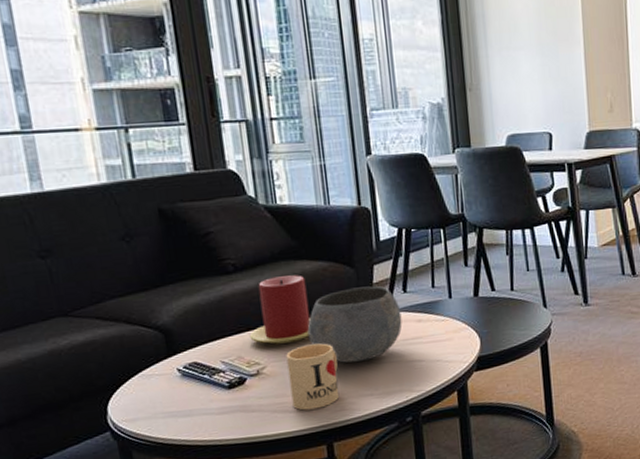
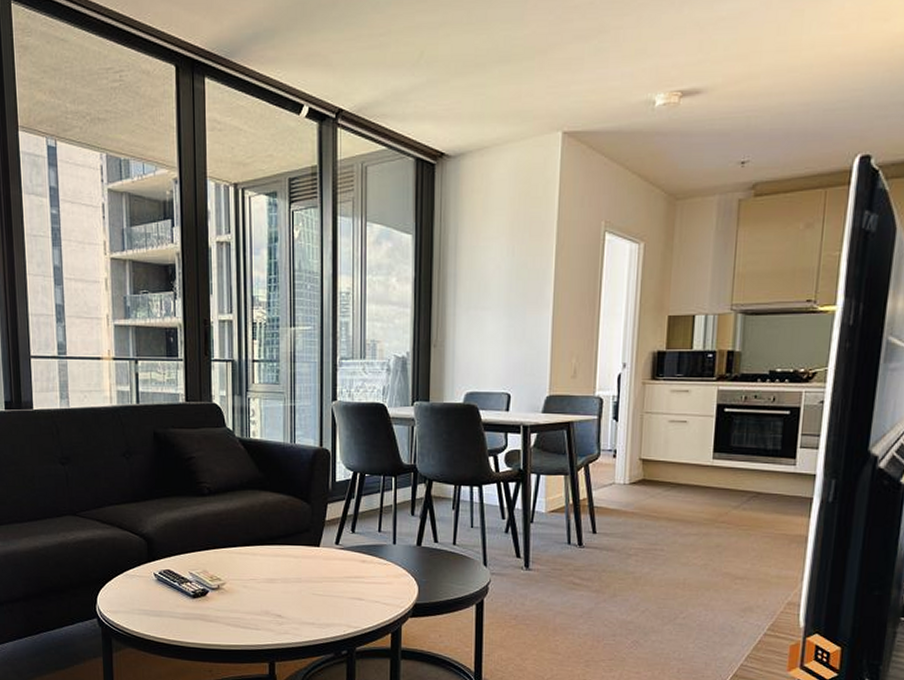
candle: present [249,275,311,344] -> none [215,503,267,565]
mug: present [286,343,340,411] -> none [243,569,286,628]
bowl: present [307,286,403,363] -> none [264,522,348,592]

